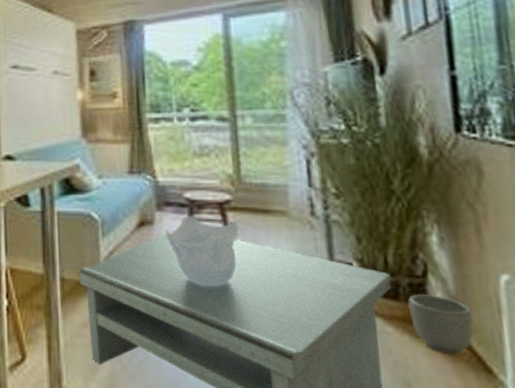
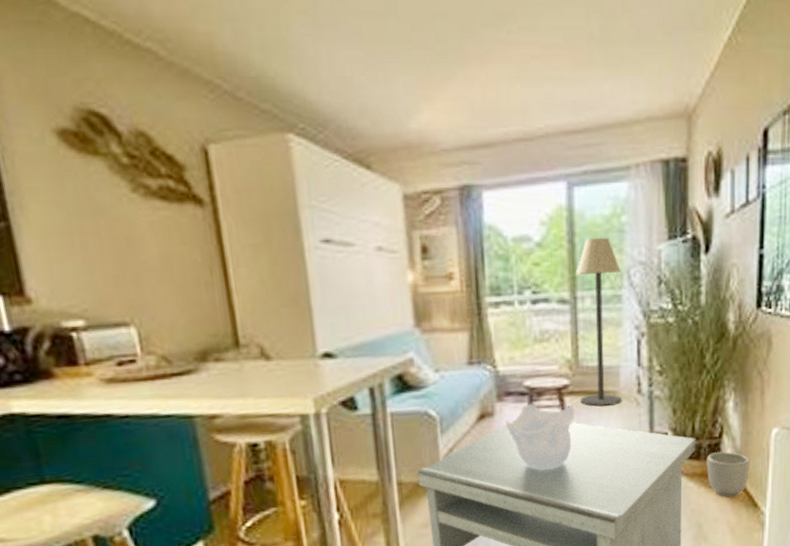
floor lamp: none [234,60,293,226] -> present [575,237,622,407]

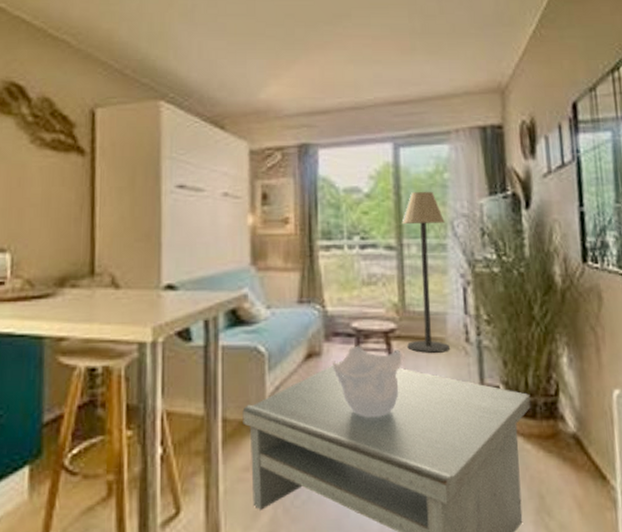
planter: present [707,451,749,498] -> none [543,411,593,465]

